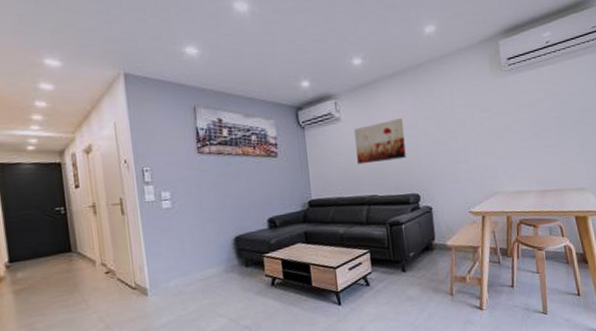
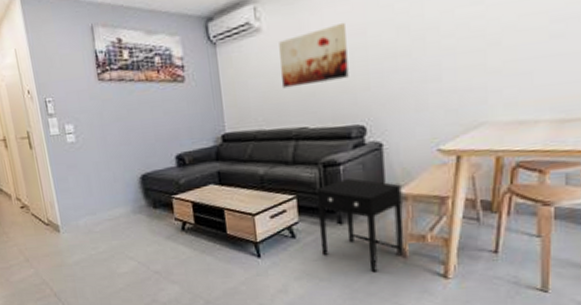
side table: none [384,234,451,310] -> present [316,178,404,273]

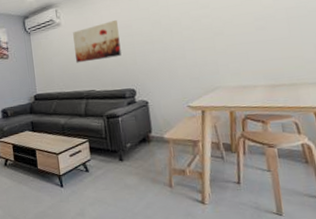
side table: present [316,178,404,273] -> none [102,126,170,200]

